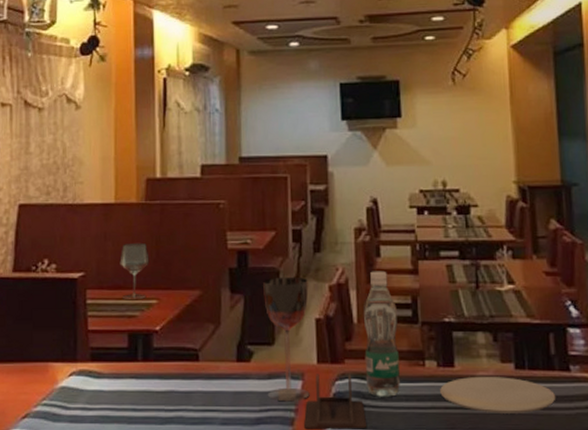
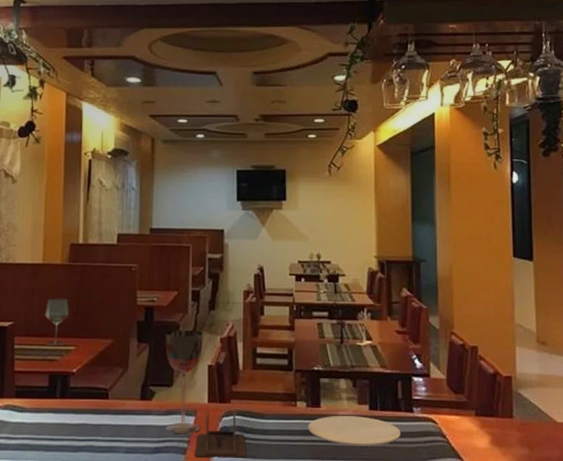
bottle: present [363,271,401,397] -> none [247,327,277,431]

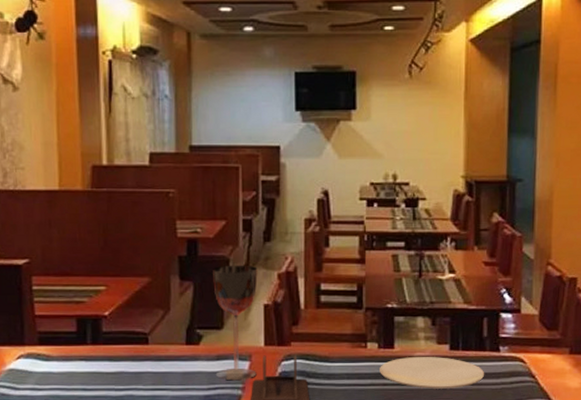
wine glass: present [44,298,70,347] -> none [66,231,97,287]

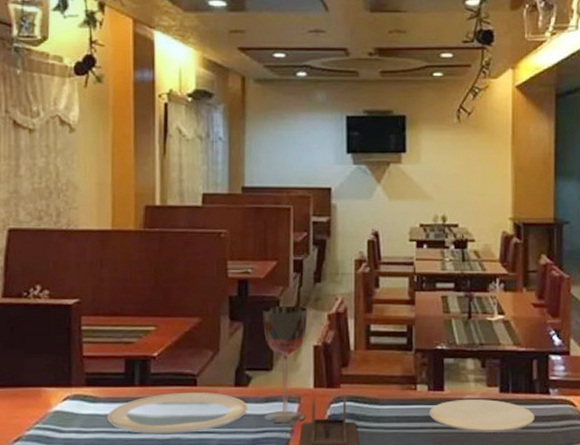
plate: none [61,351,200,392] -> present [107,393,248,435]

